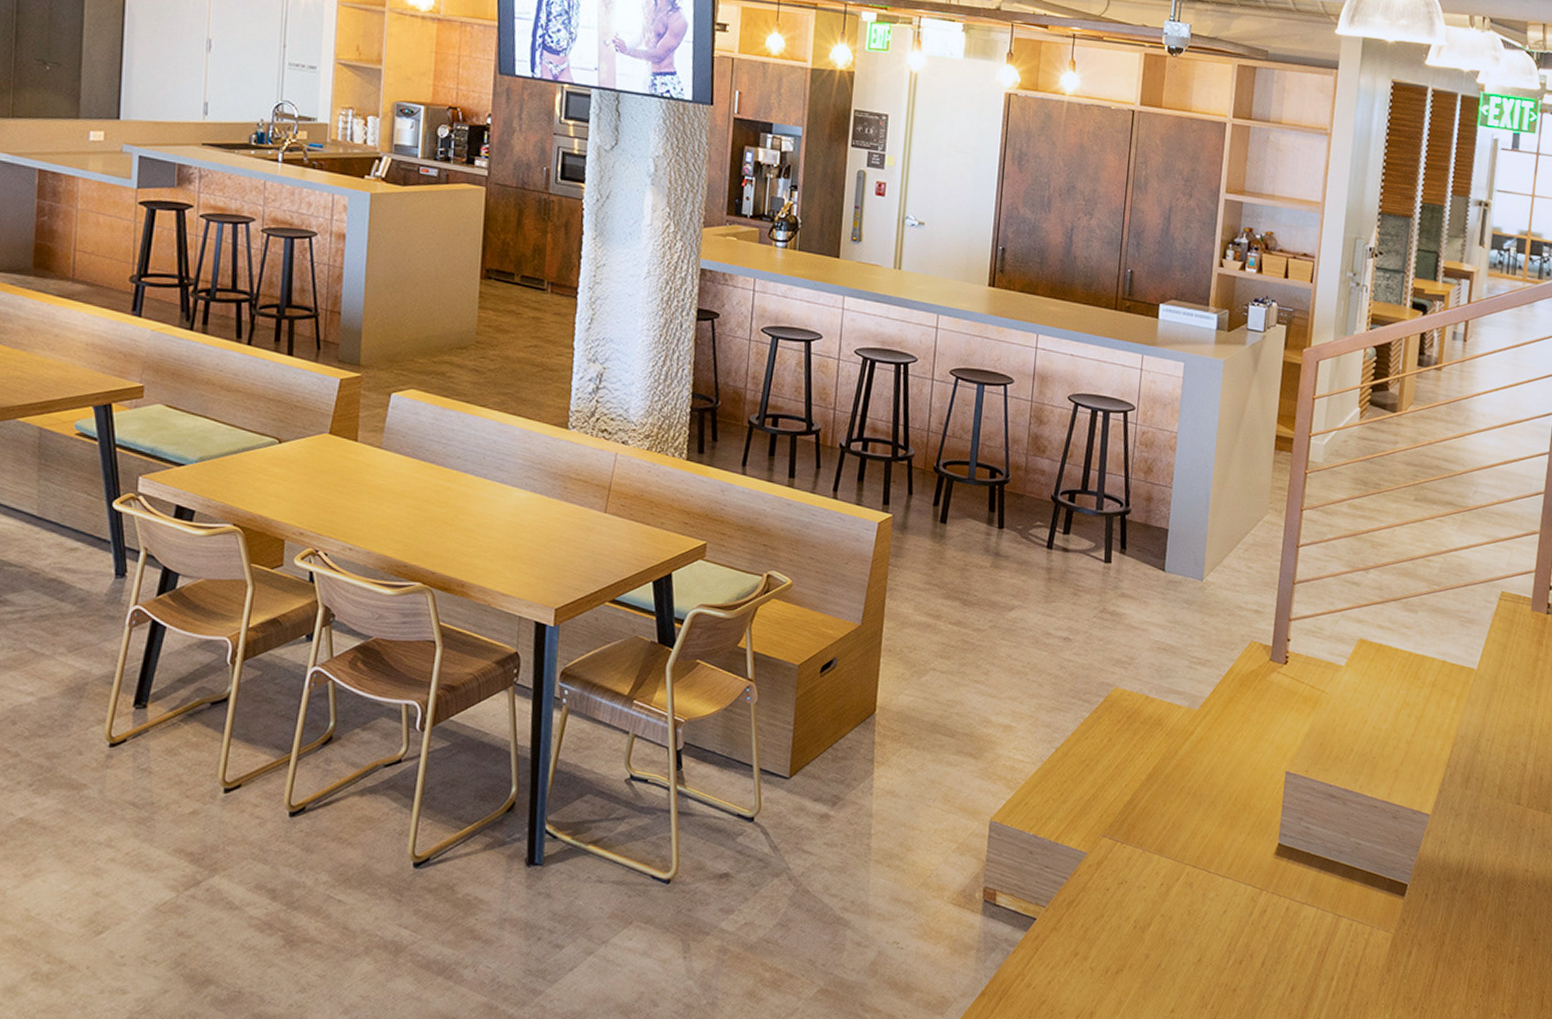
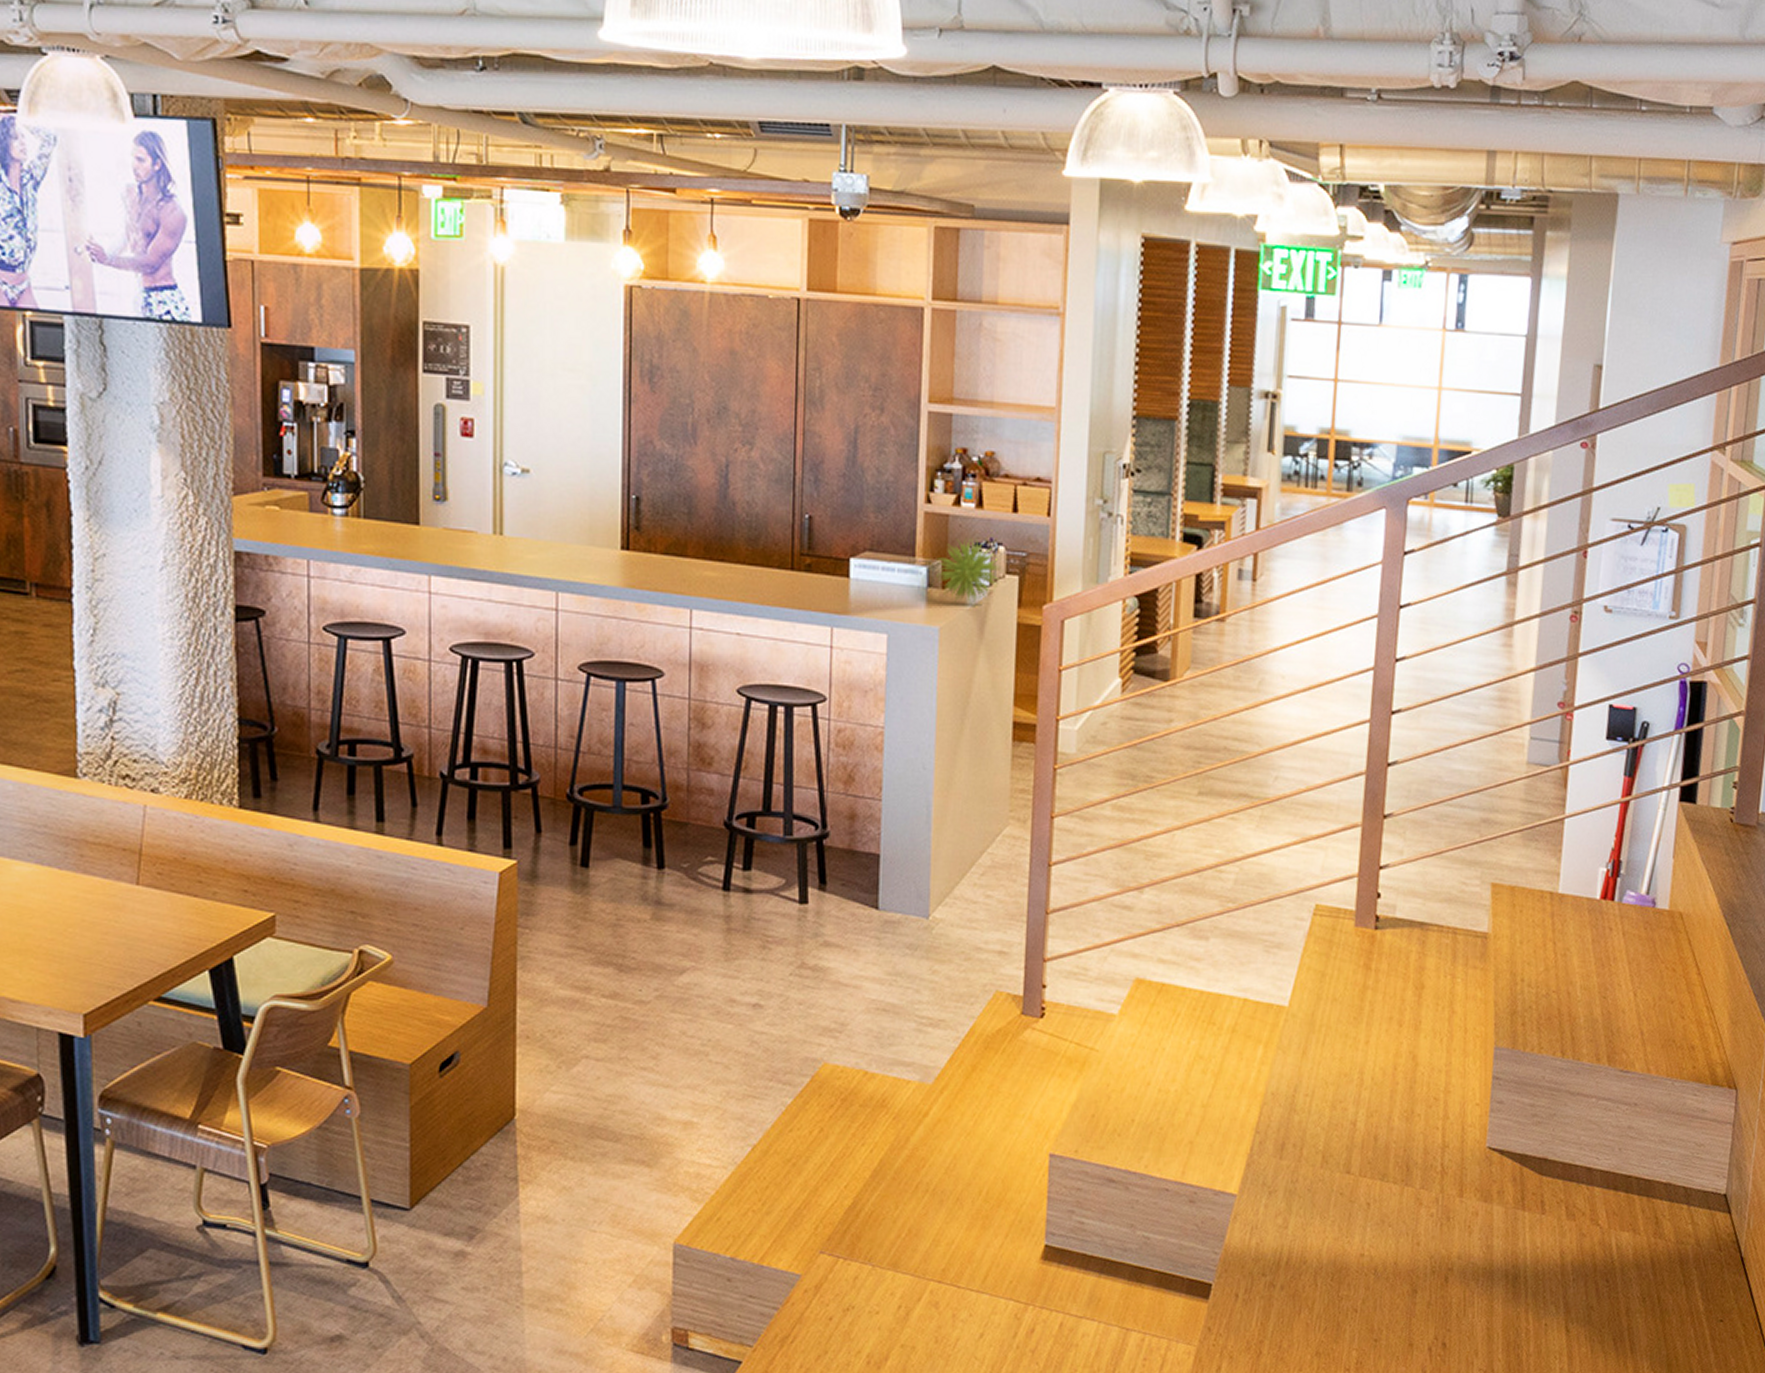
plant: none [1224,295,1275,345] -> present [935,538,1003,604]

